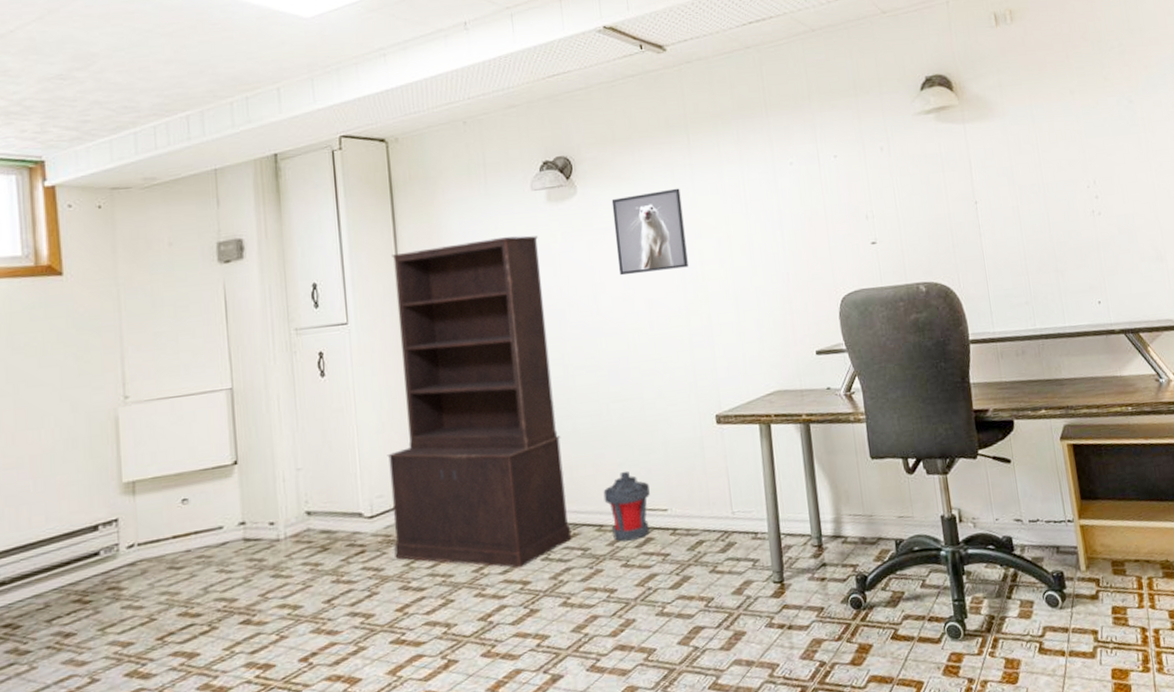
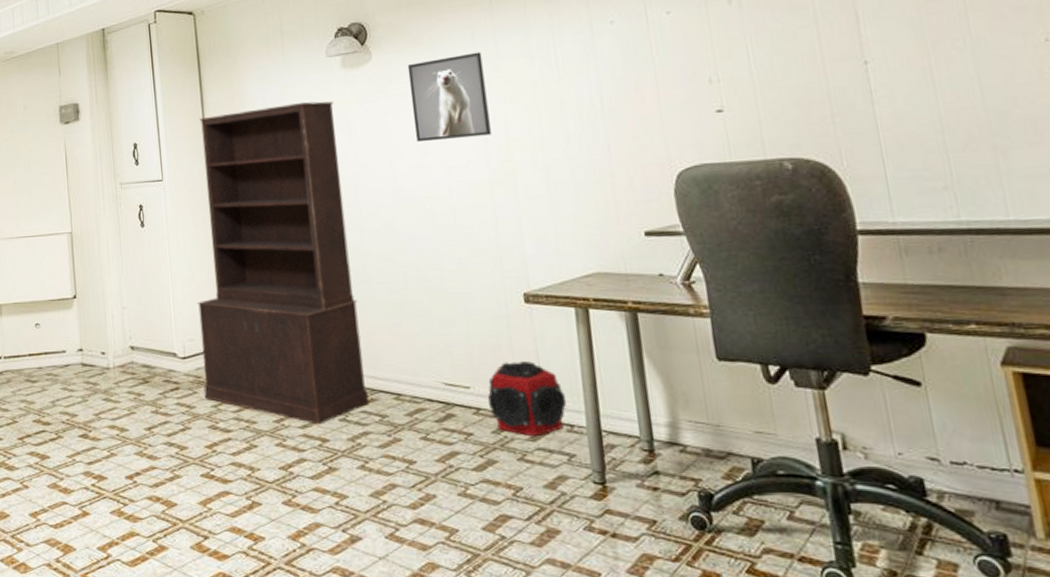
lantern: present [603,470,650,542] -> none [401,342,451,414]
speaker: none [683,478,752,549] -> present [487,361,567,437]

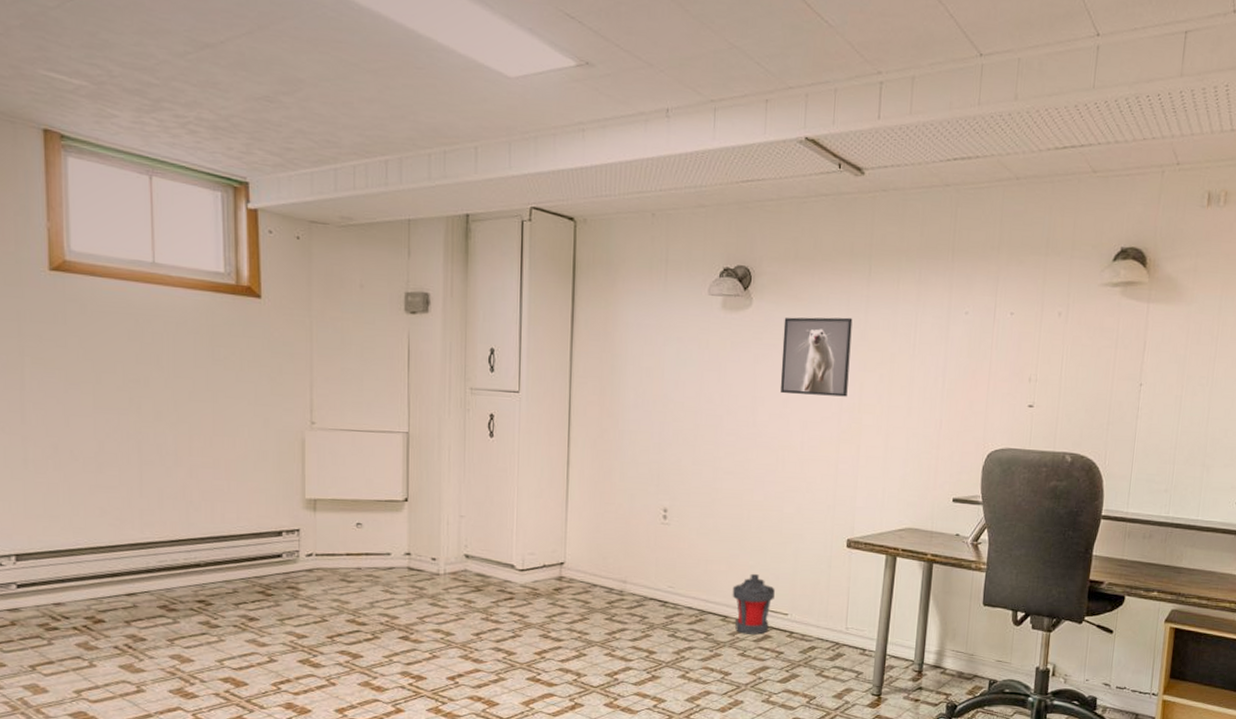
bookcase: present [197,101,370,425] -> none [539,333,708,639]
lantern: none [401,342,451,414] -> present [732,573,775,635]
speaker: present [487,361,567,437] -> none [800,595,865,658]

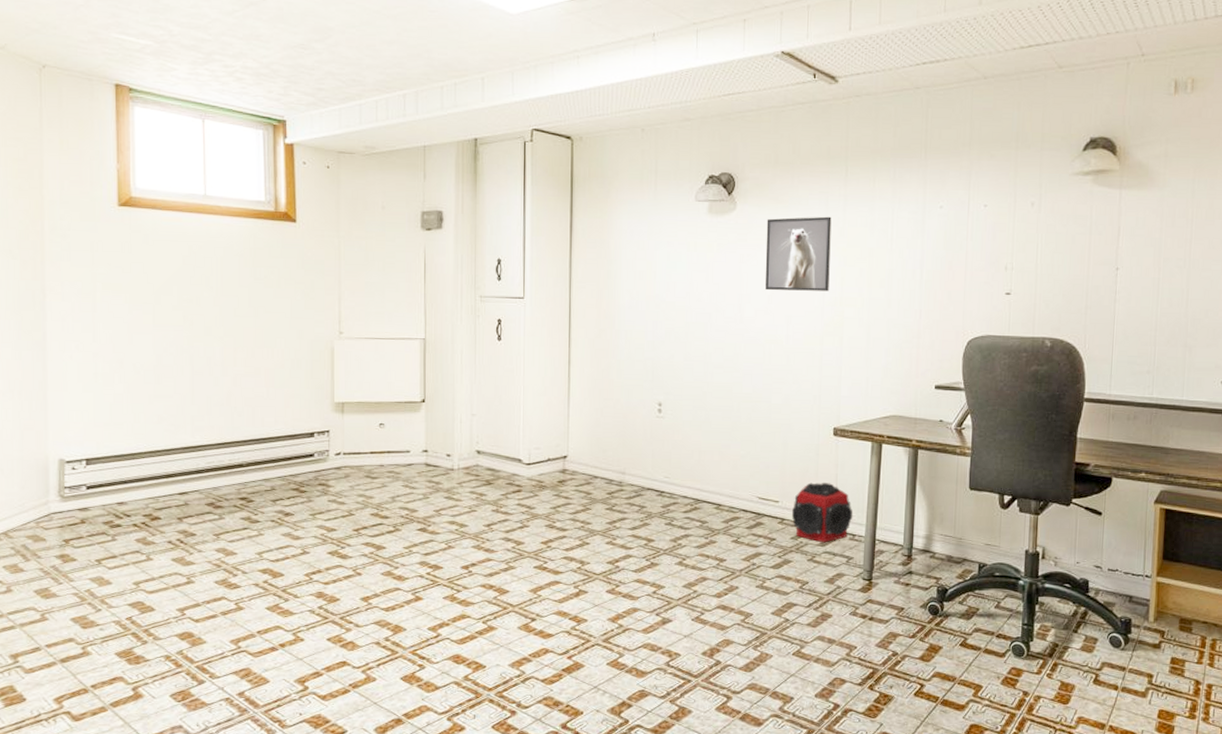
lantern: present [732,573,775,635] -> none [725,462,765,522]
speaker: none [800,595,865,658] -> present [791,482,853,543]

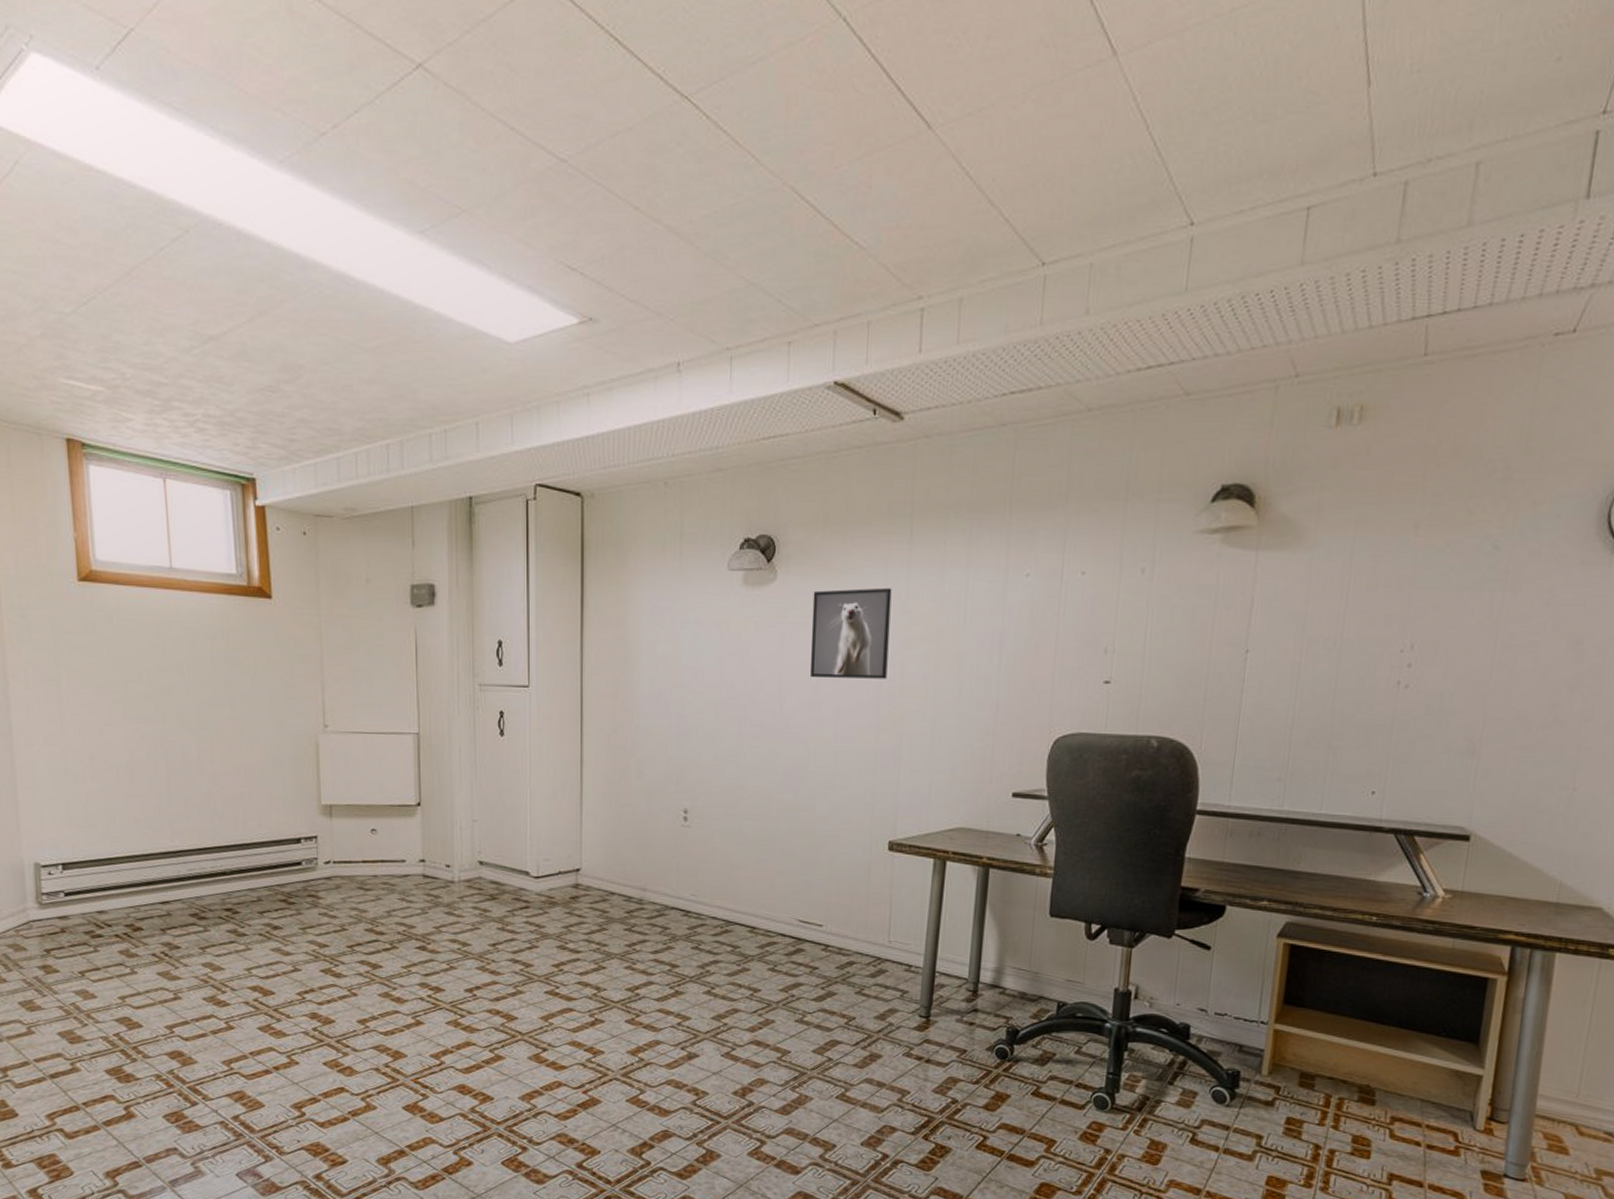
speaker: present [791,482,853,543] -> none [837,904,910,974]

